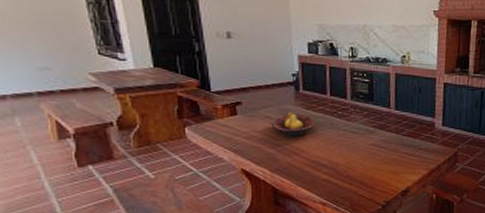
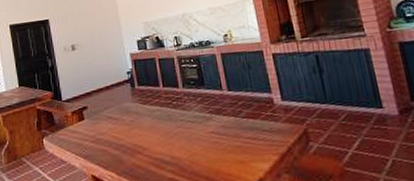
fruit bowl: present [271,112,315,138] -> none [113,109,153,136]

